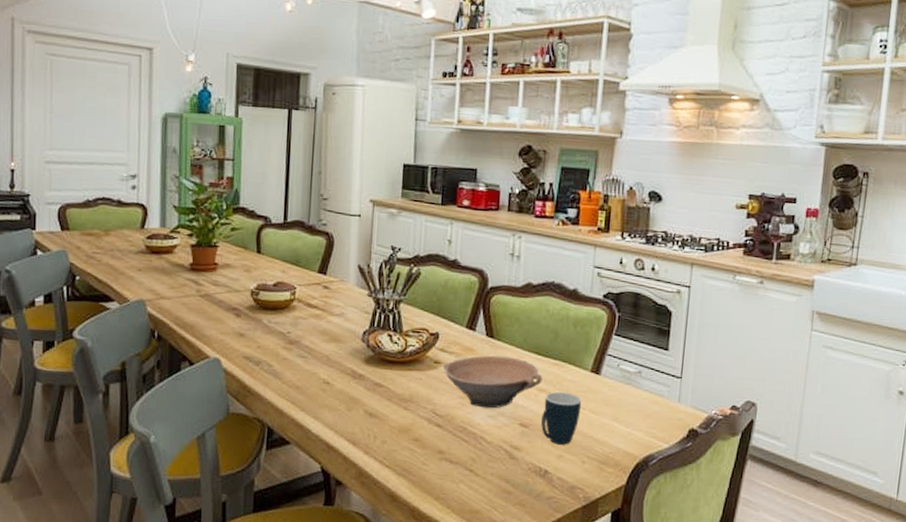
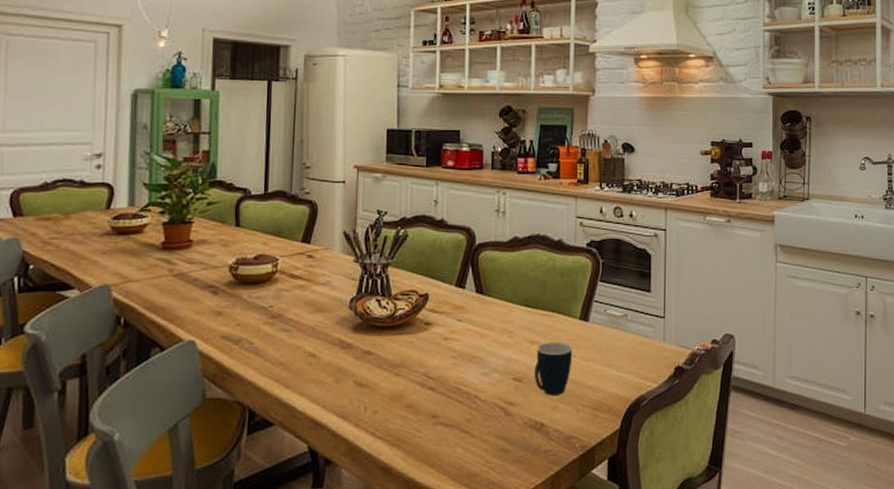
bowl: present [444,355,543,409] -> none [435,312,533,366]

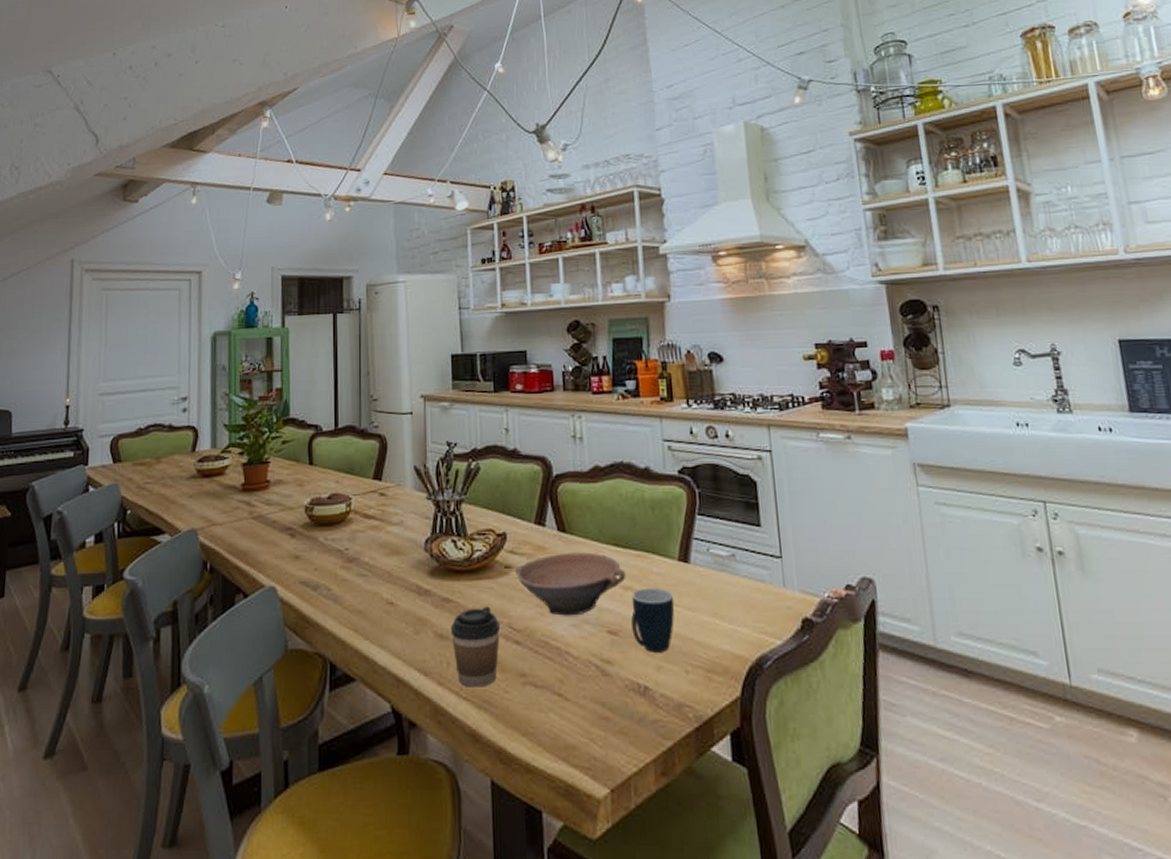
coffee cup: none [369,358,417,428] -> present [450,606,501,687]
bowl: none [435,312,533,366] -> present [516,552,626,616]

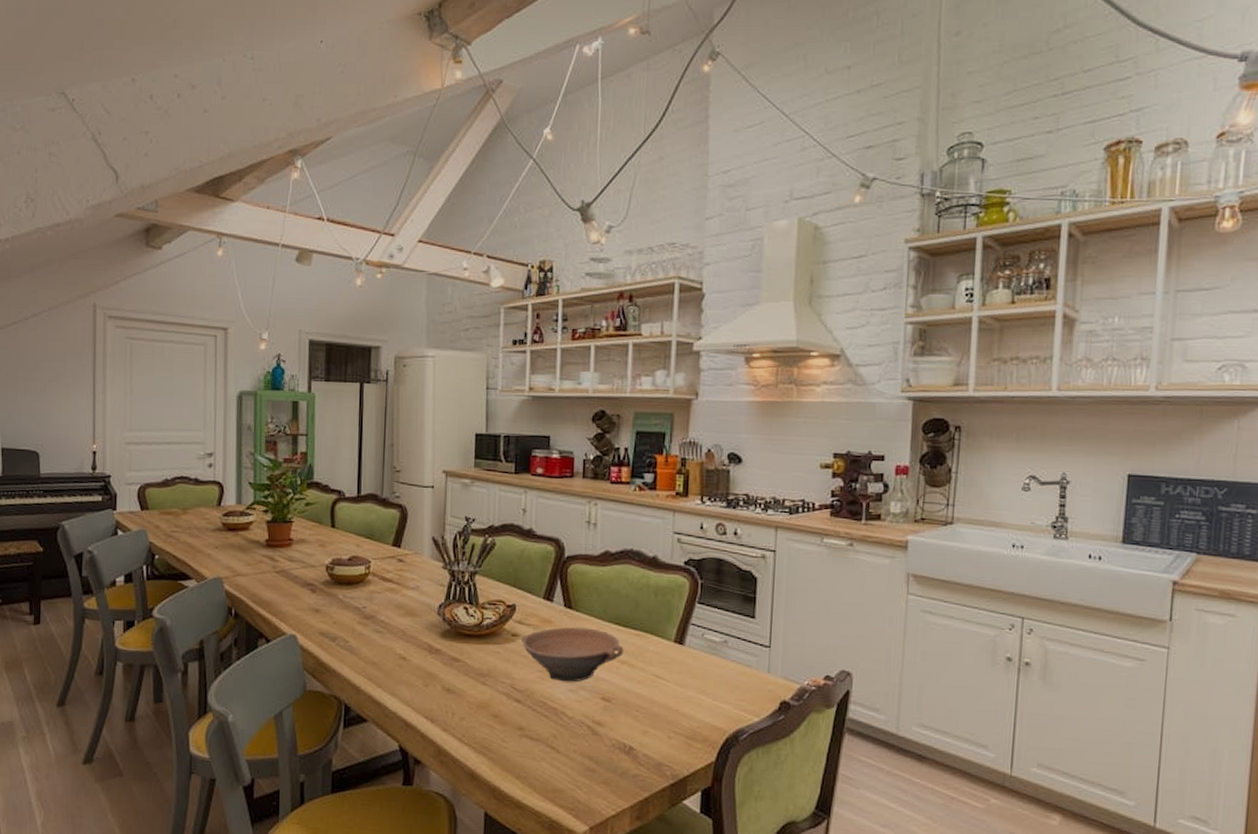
coffee cup: present [450,606,501,687] -> none [457,667,504,736]
mug: present [631,587,675,652] -> none [624,663,666,720]

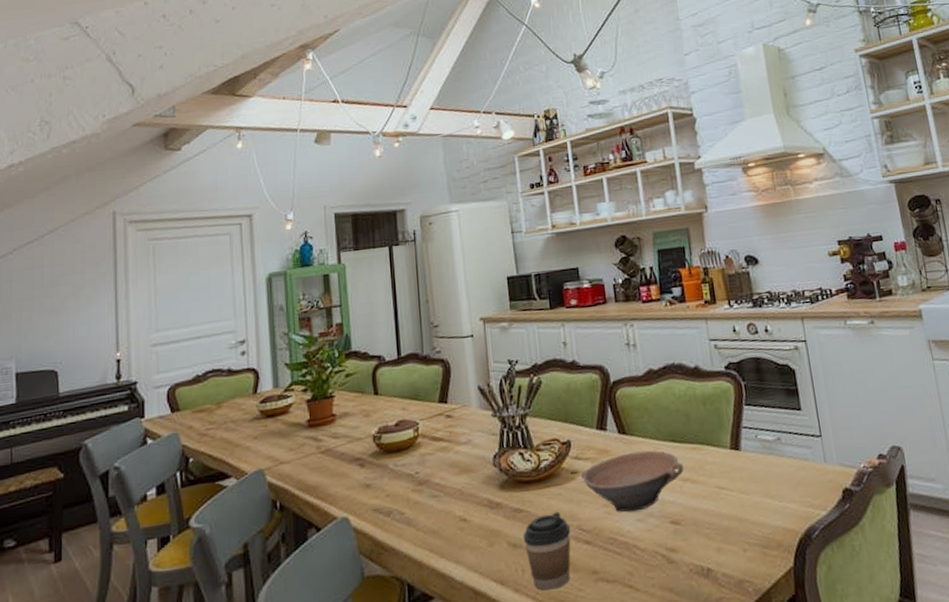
coffee cup: none [457,667,504,736] -> present [522,511,571,591]

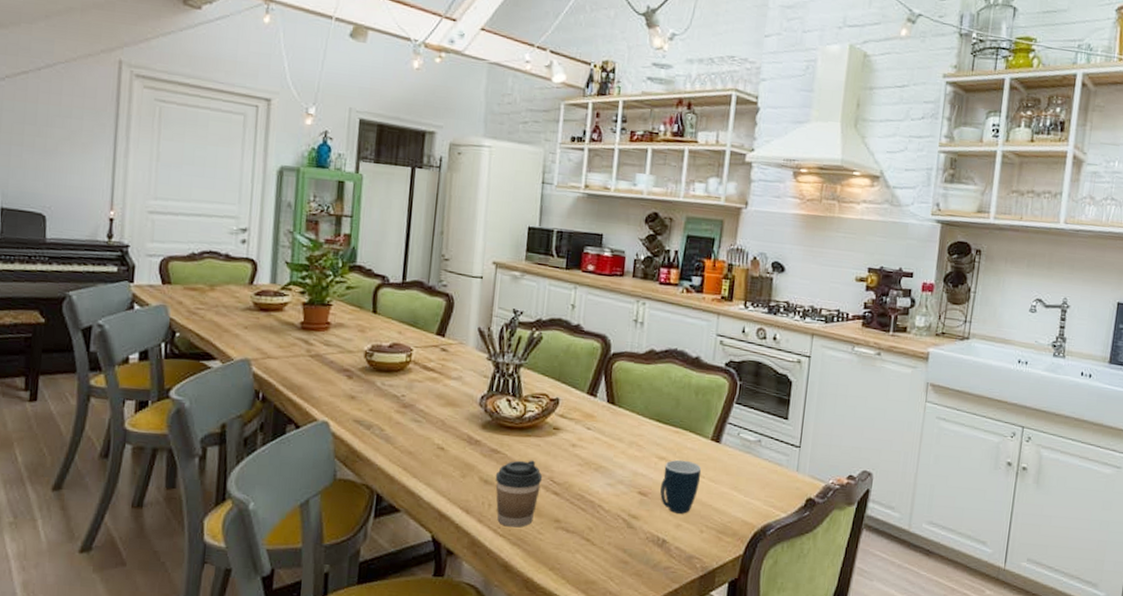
bowl: present [581,450,684,512] -> none [563,422,663,476]
mug: none [690,476,730,537] -> present [660,459,702,514]

